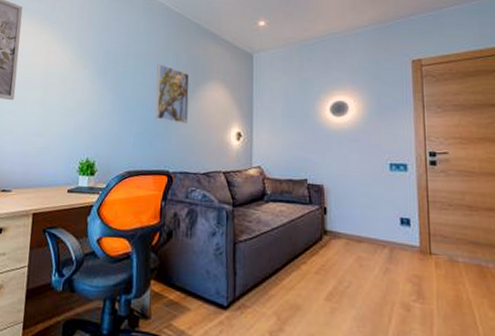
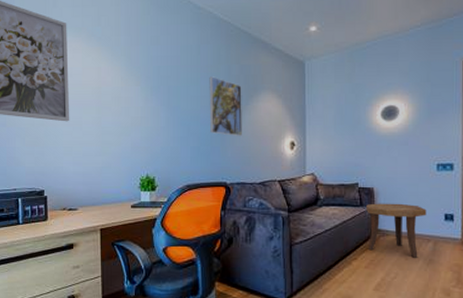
side table: none [315,201,381,266] -> present [365,203,427,258]

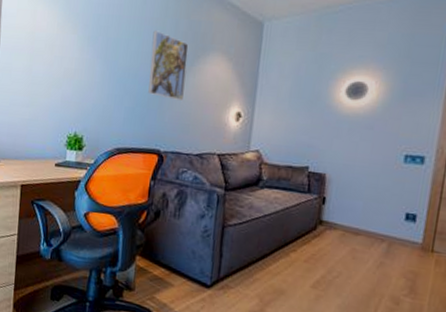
side table: present [365,203,427,258] -> none [310,191,385,259]

